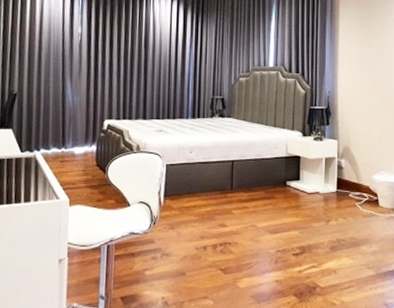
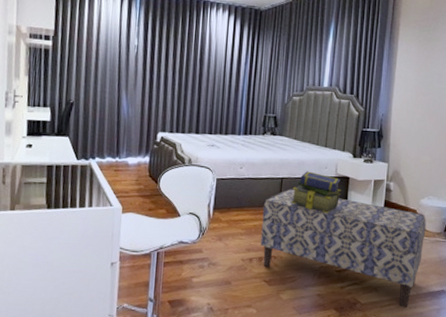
bench: none [214,171,381,290] -> present [260,189,427,308]
stack of books: none [242,152,293,195] -> present [290,171,341,214]

